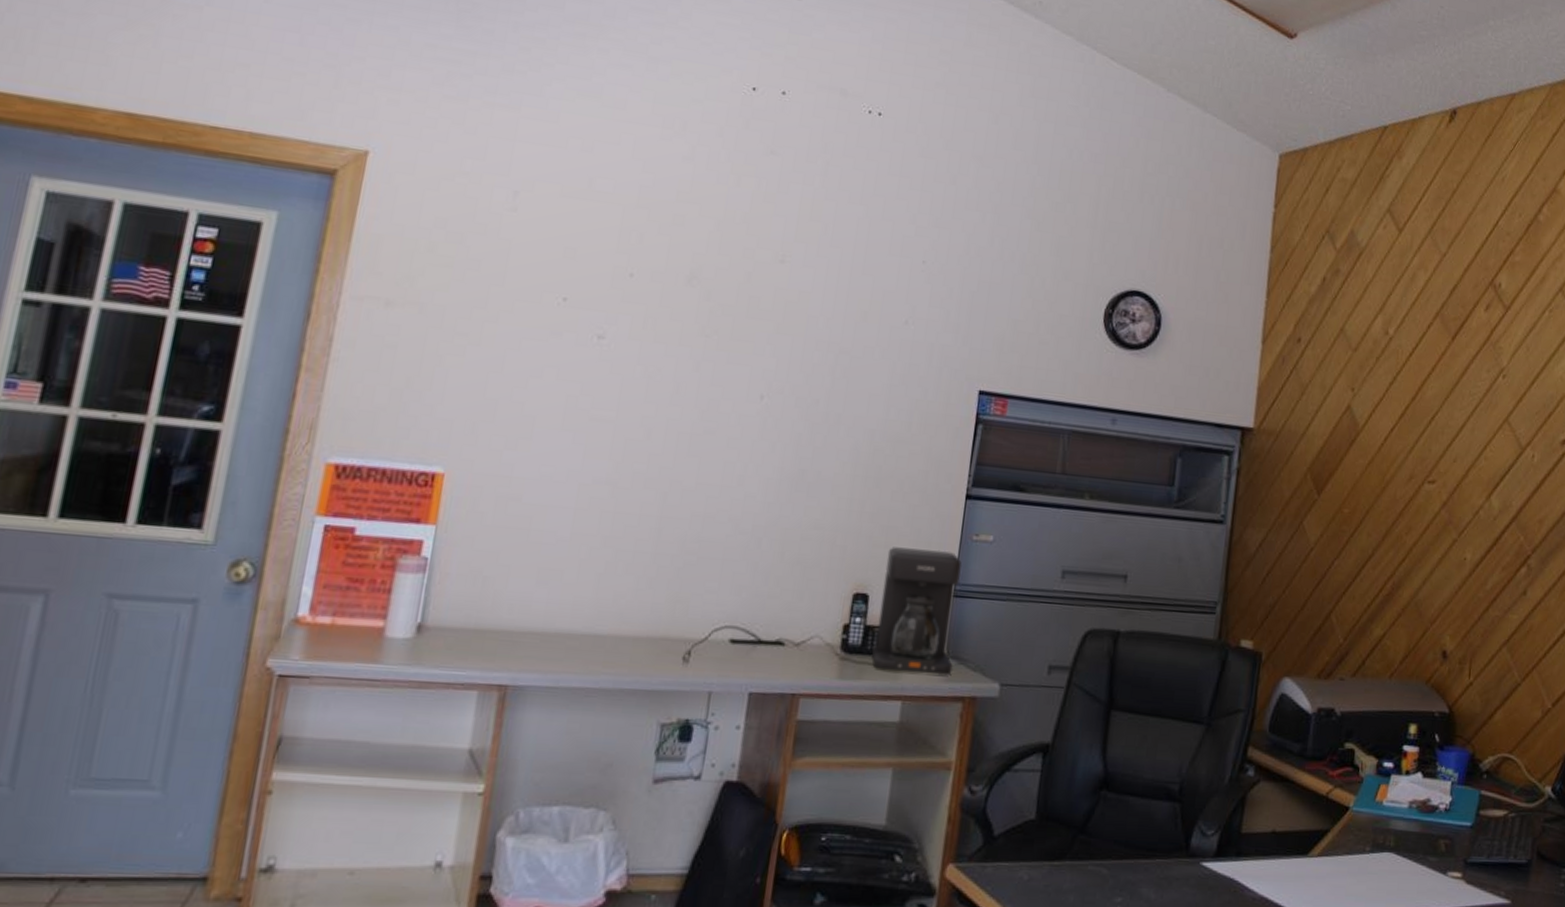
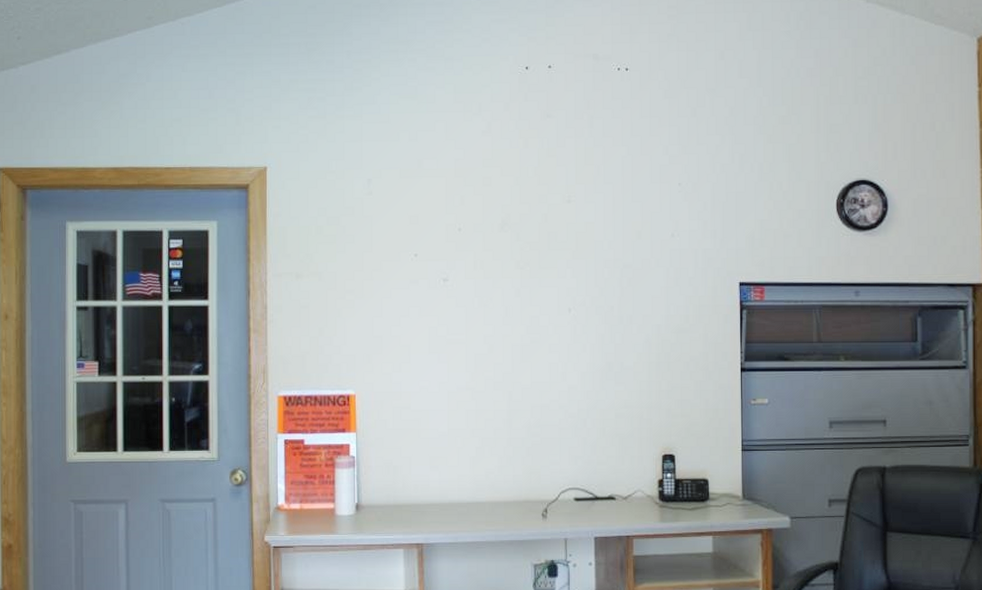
coffee maker: present [871,547,962,675] -> none [683,414,749,513]

